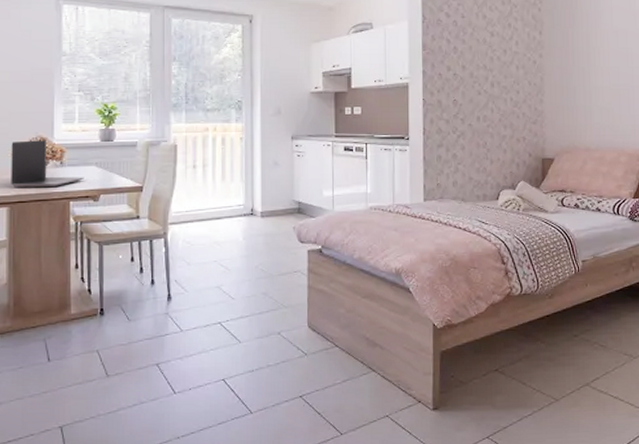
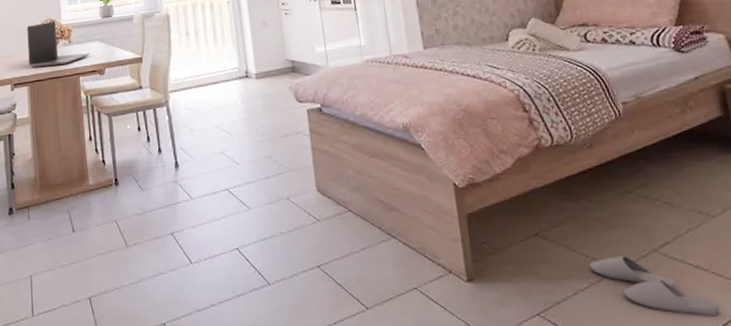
slippers: none [534,389,627,437] -> present [589,256,720,317]

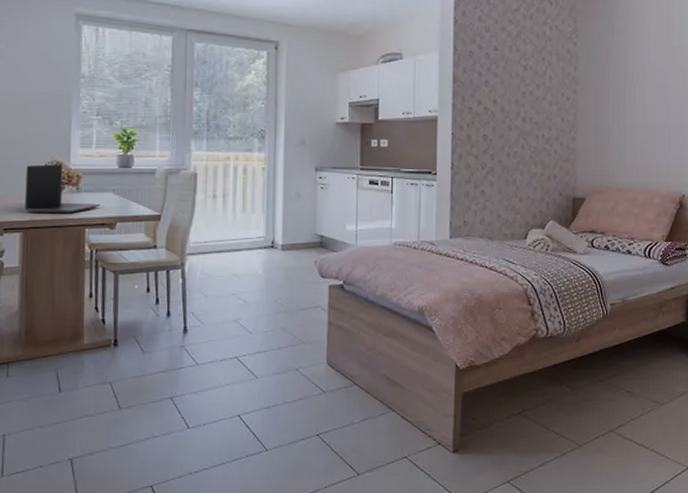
slippers: present [589,256,720,317] -> none [557,434,651,485]

